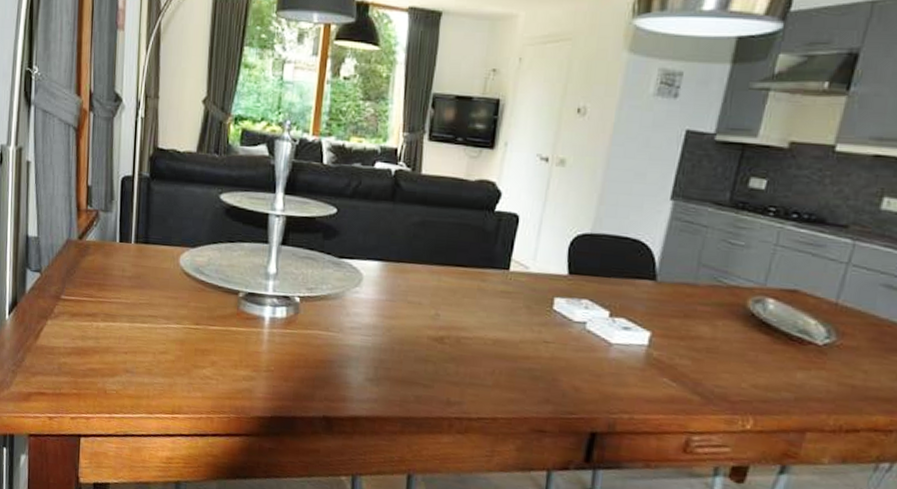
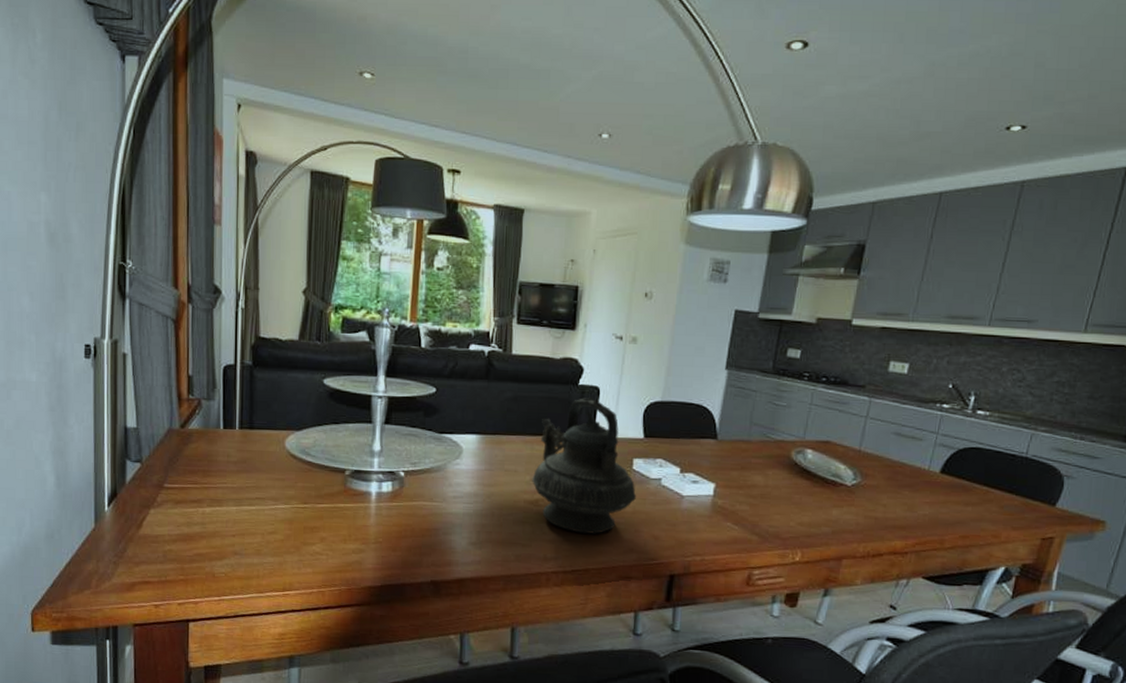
teapot: none [437,225,556,380] -> present [532,397,636,534]

